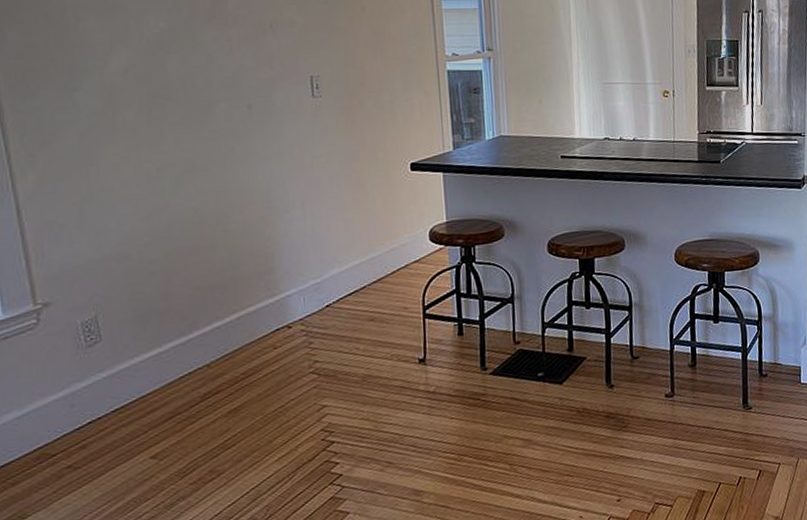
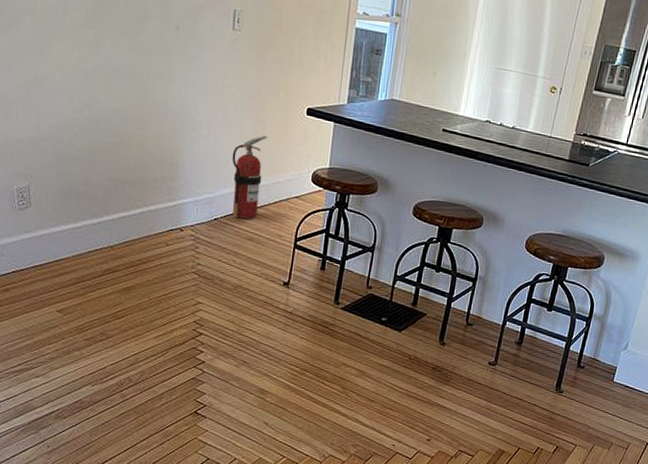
fire extinguisher: none [334,202,375,300] -> present [232,135,268,220]

